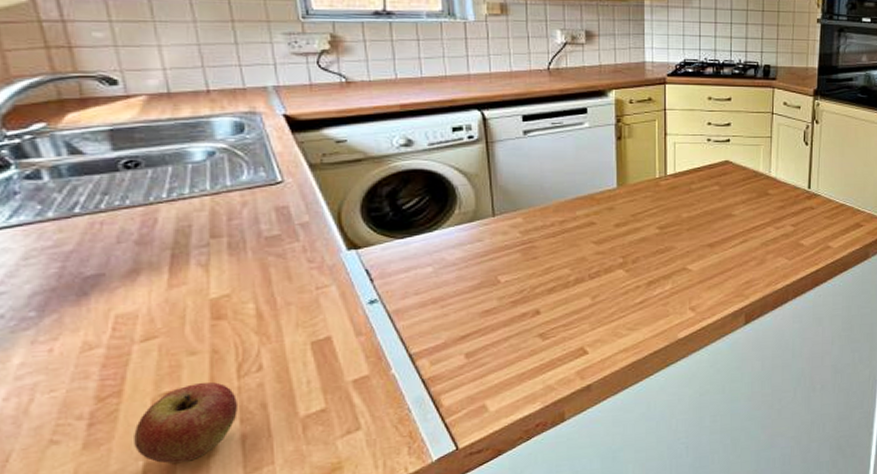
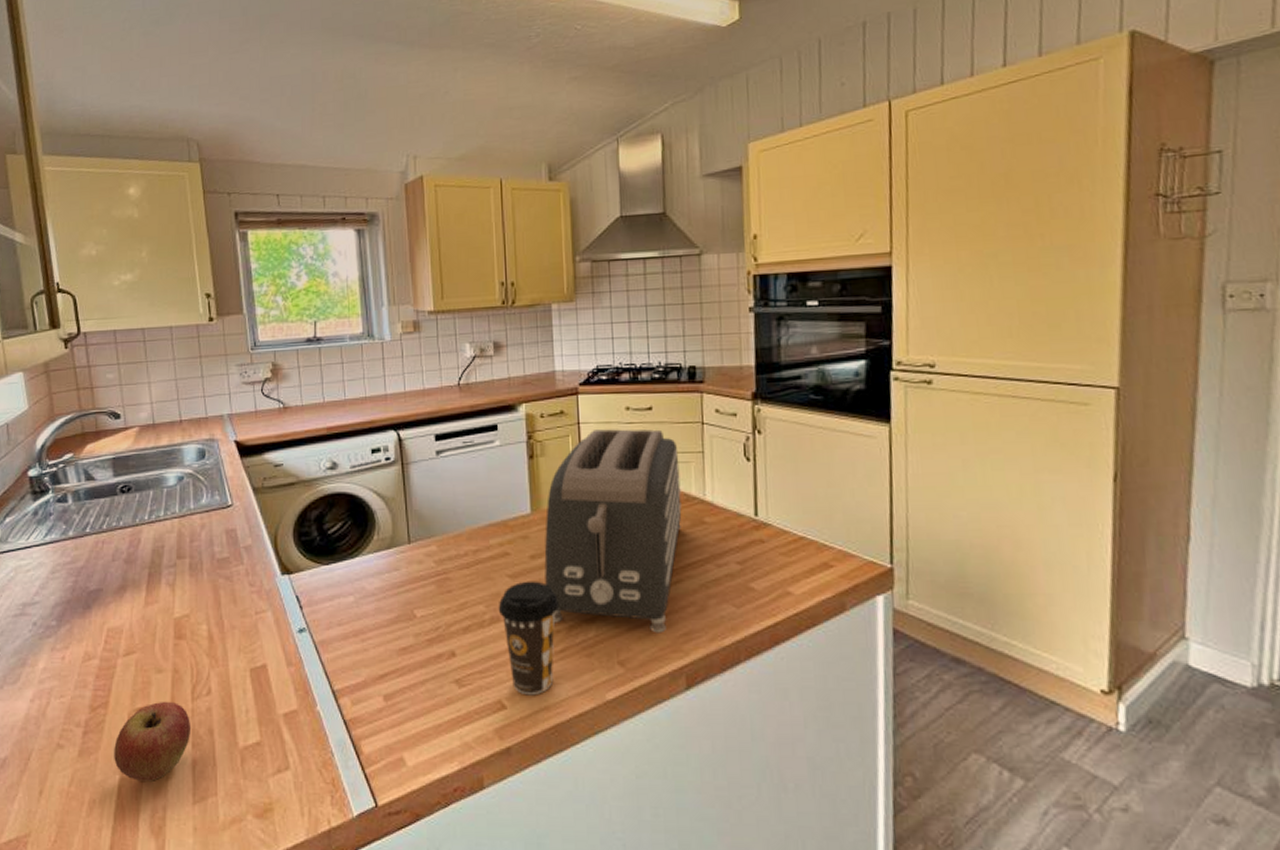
coffee cup: none [582,245,639,341] -> present [498,581,559,696]
toaster: none [628,116,751,283] -> present [544,429,682,633]

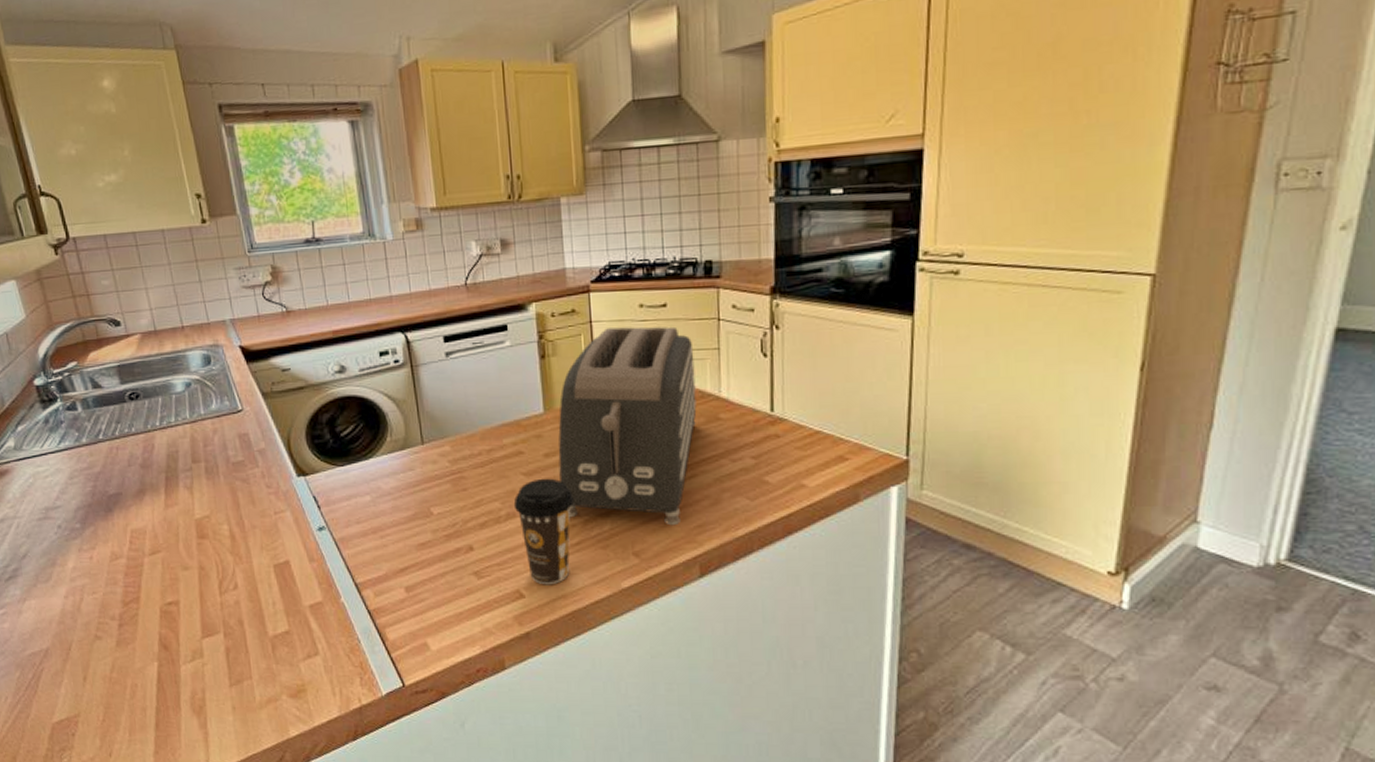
fruit: present [114,701,192,781] -> none [149,595,222,667]

